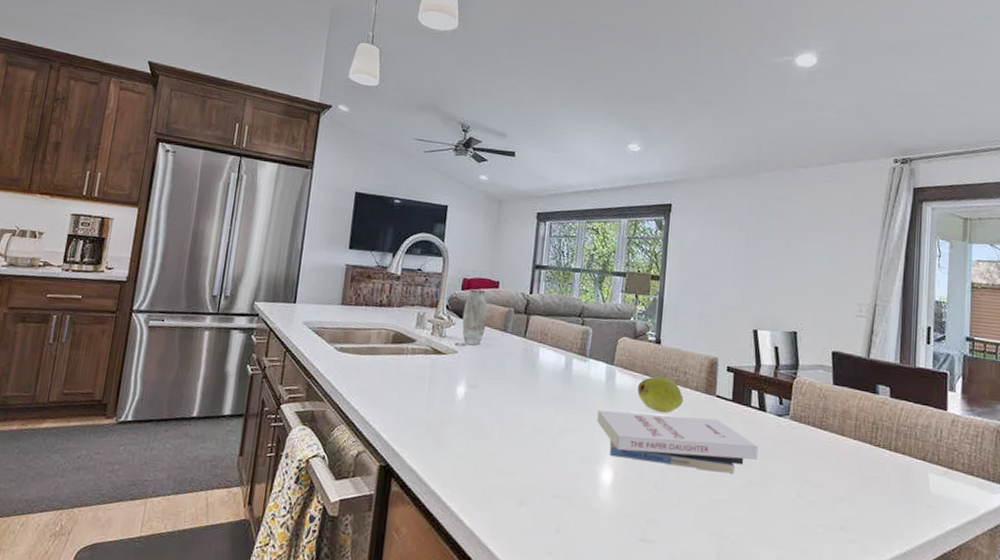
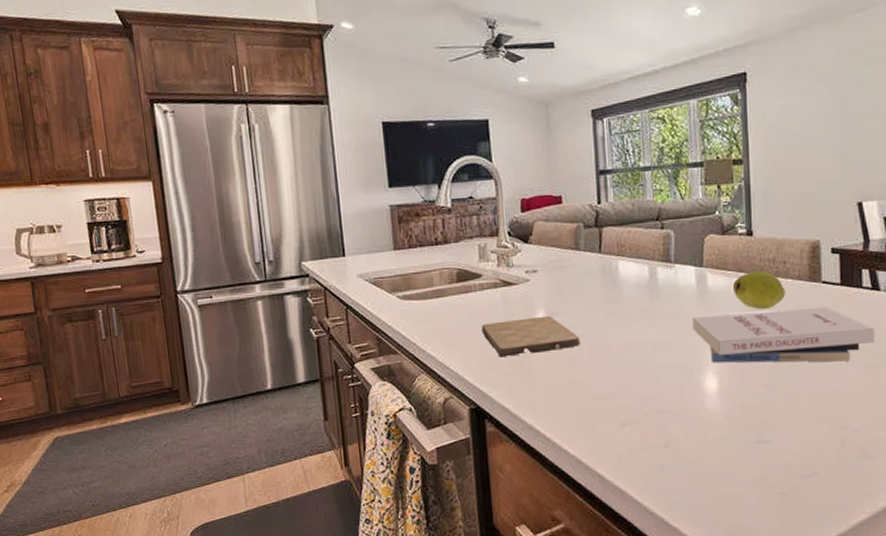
cutting board: none [405,385,494,421] -> present [481,316,580,357]
vase: present [462,289,488,345] -> none [527,208,555,270]

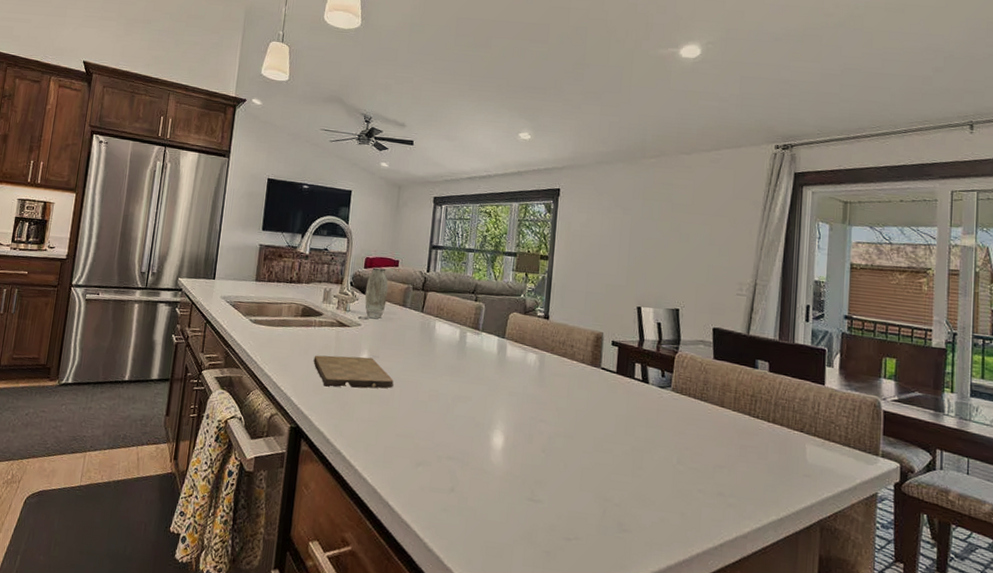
vase: none [527,208,555,270] -> present [365,267,389,319]
books: present [692,306,875,363] -> none [489,380,641,441]
fruit: present [732,270,786,310] -> none [526,348,570,384]

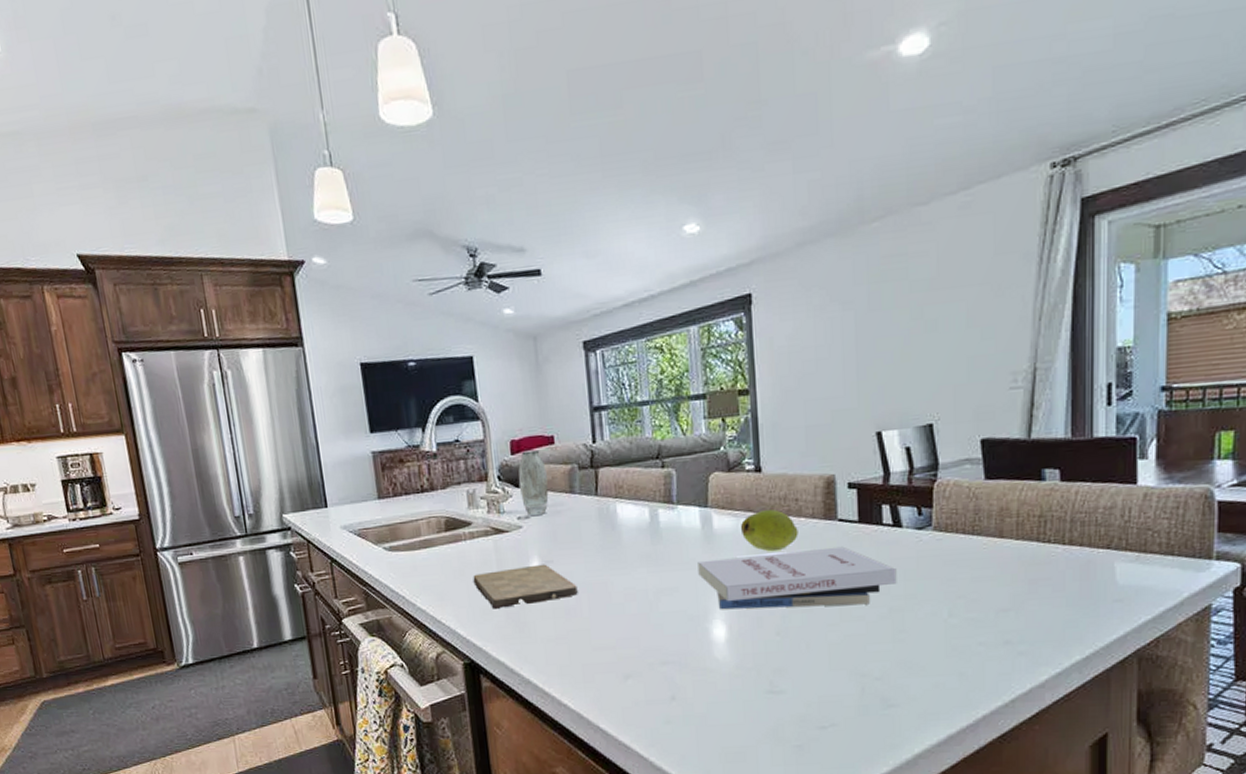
books: none [489,380,641,441] -> present [698,546,897,610]
fruit: none [526,348,570,384] -> present [740,508,799,552]

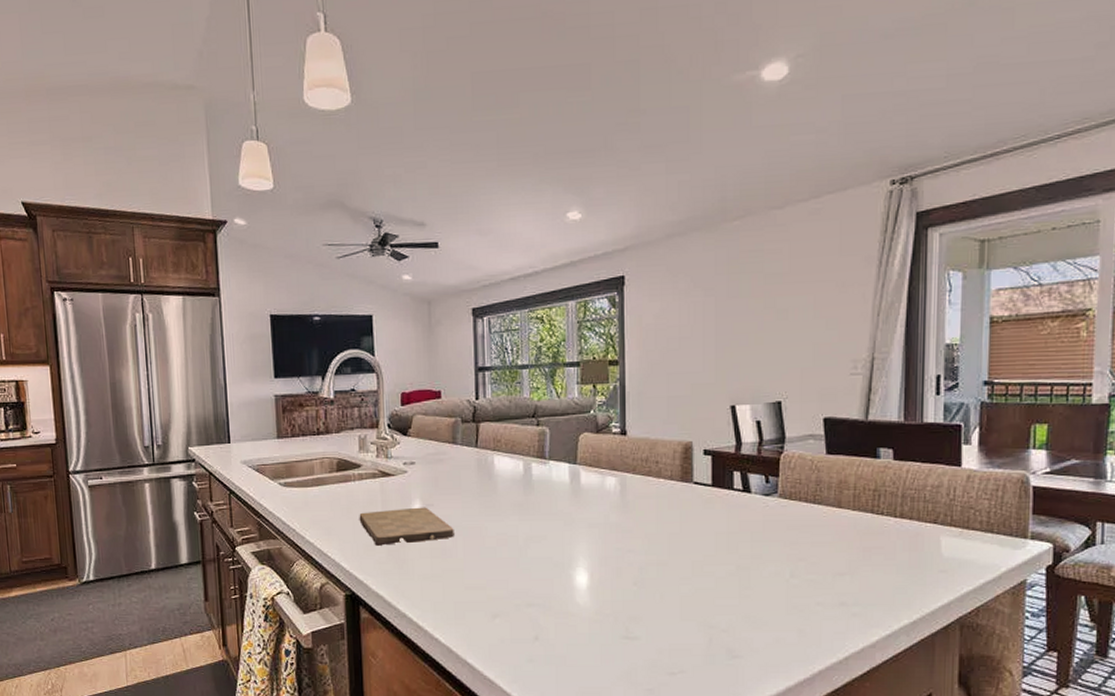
vase: present [518,450,549,516] -> none [406,403,433,462]
books: present [698,546,897,610] -> none [565,507,745,562]
fruit: present [740,508,799,552] -> none [605,469,657,508]

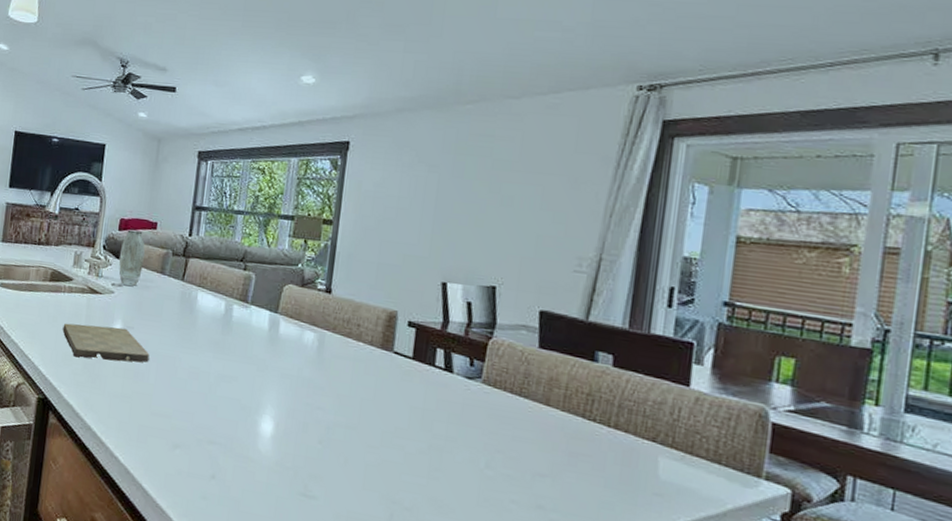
vase: none [406,403,433,462] -> present [119,230,145,286]

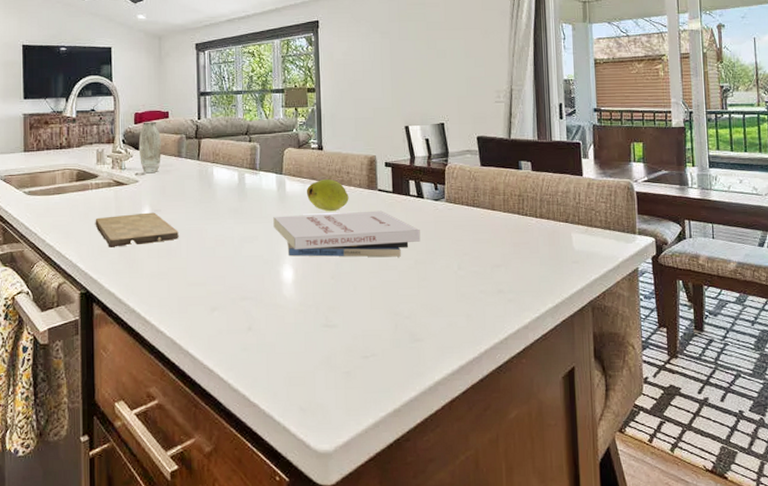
books: none [258,359,442,437] -> present [273,210,421,257]
fruit: none [303,327,356,367] -> present [306,178,349,212]

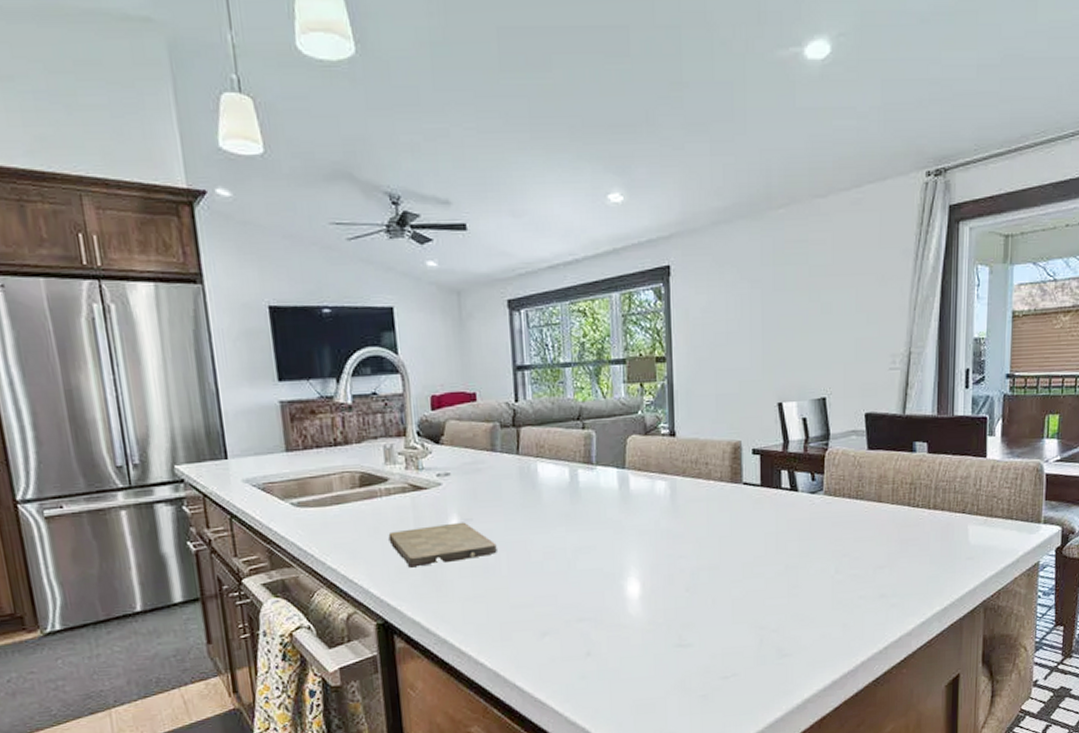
vase: present [138,122,161,172] -> none [438,406,470,473]
books: present [273,210,421,257] -> none [614,508,793,568]
fruit: present [306,178,349,212] -> none [655,471,708,512]

